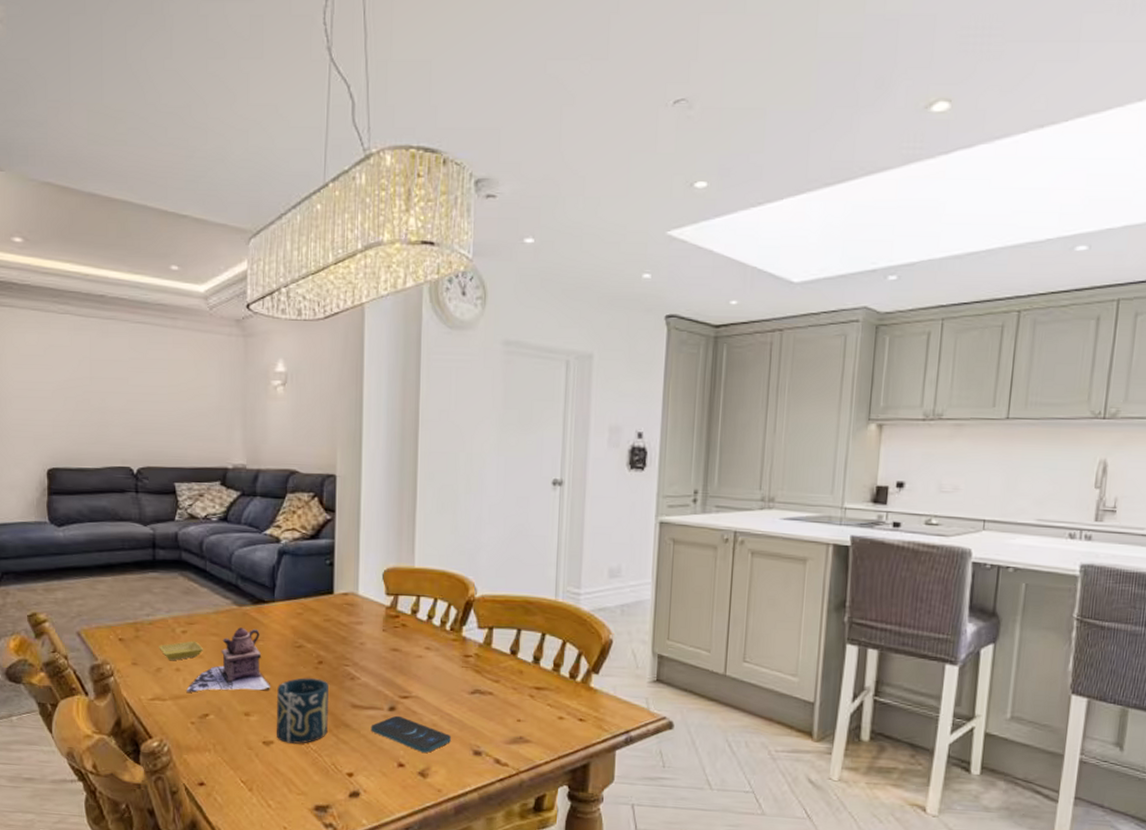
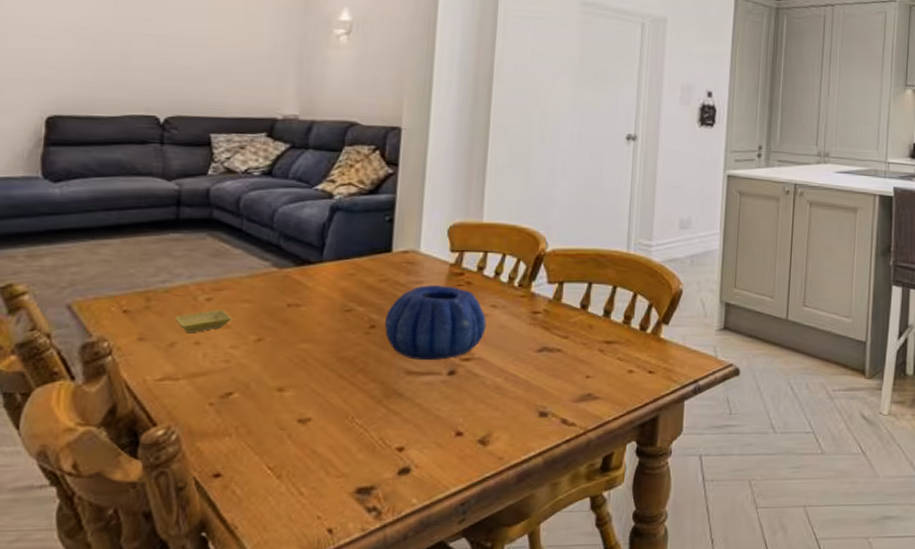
teapot: present [186,627,271,693] -> none [206,292,313,369]
cup: present [276,678,329,744] -> none [315,344,381,419]
decorative bowl: none [331,626,422,696] -> present [385,285,487,360]
smartphone: present [370,715,451,753] -> none [426,380,515,418]

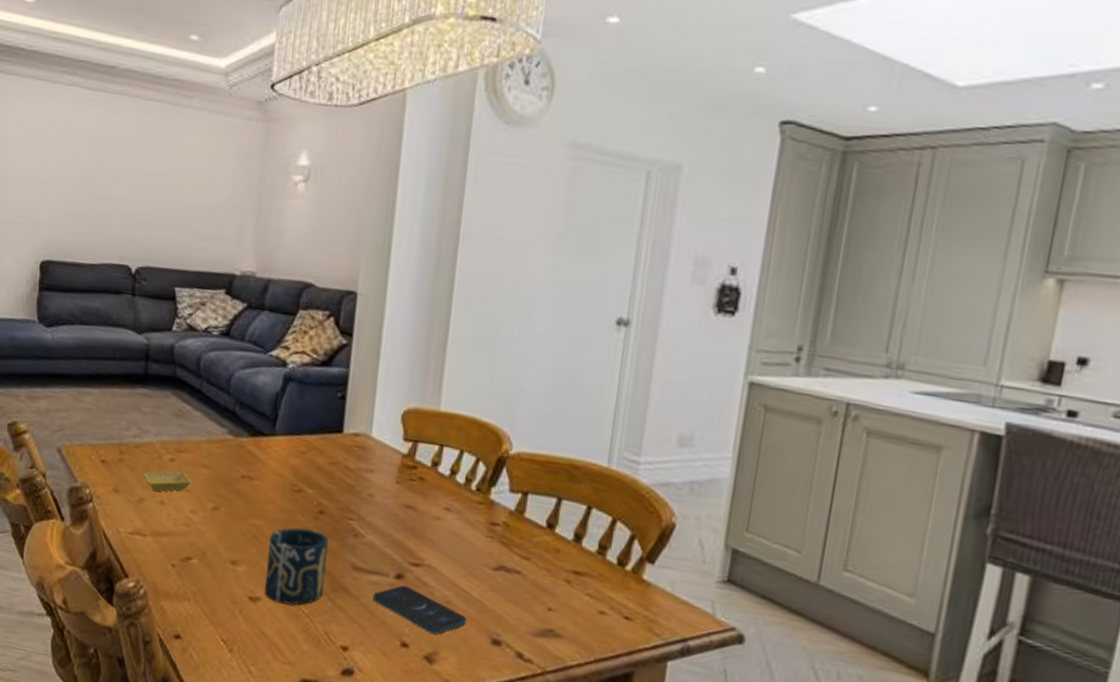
cup: none [315,344,381,419] -> present [265,527,329,605]
decorative bowl: present [385,285,487,360] -> none [333,474,439,561]
smartphone: none [426,380,515,418] -> present [372,585,466,634]

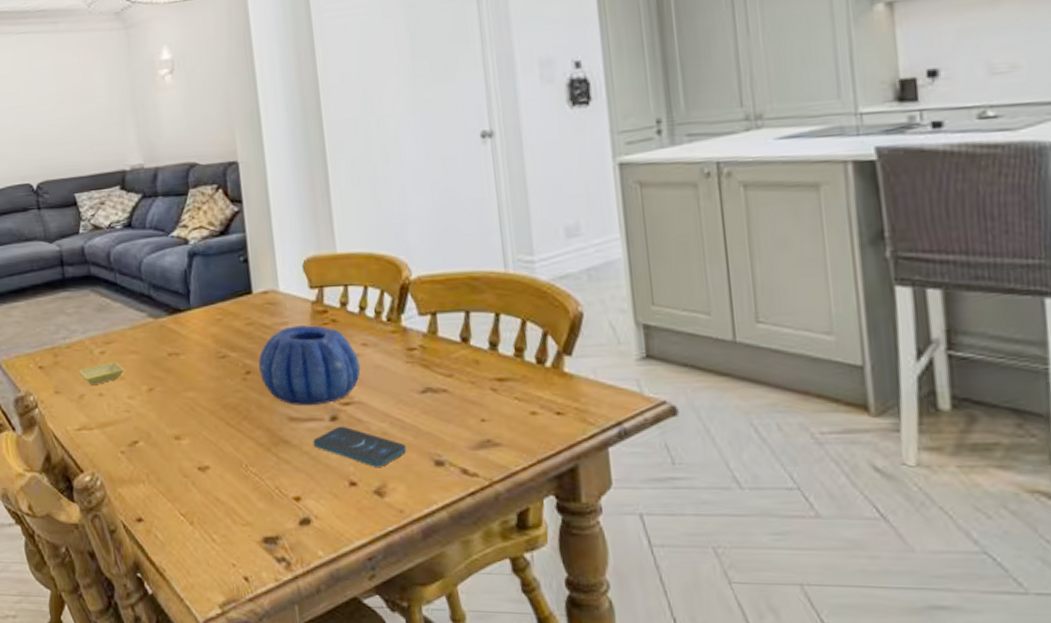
cup: present [265,527,329,605] -> none [206,391,266,467]
decorative bowl: none [333,474,439,561] -> present [258,325,361,405]

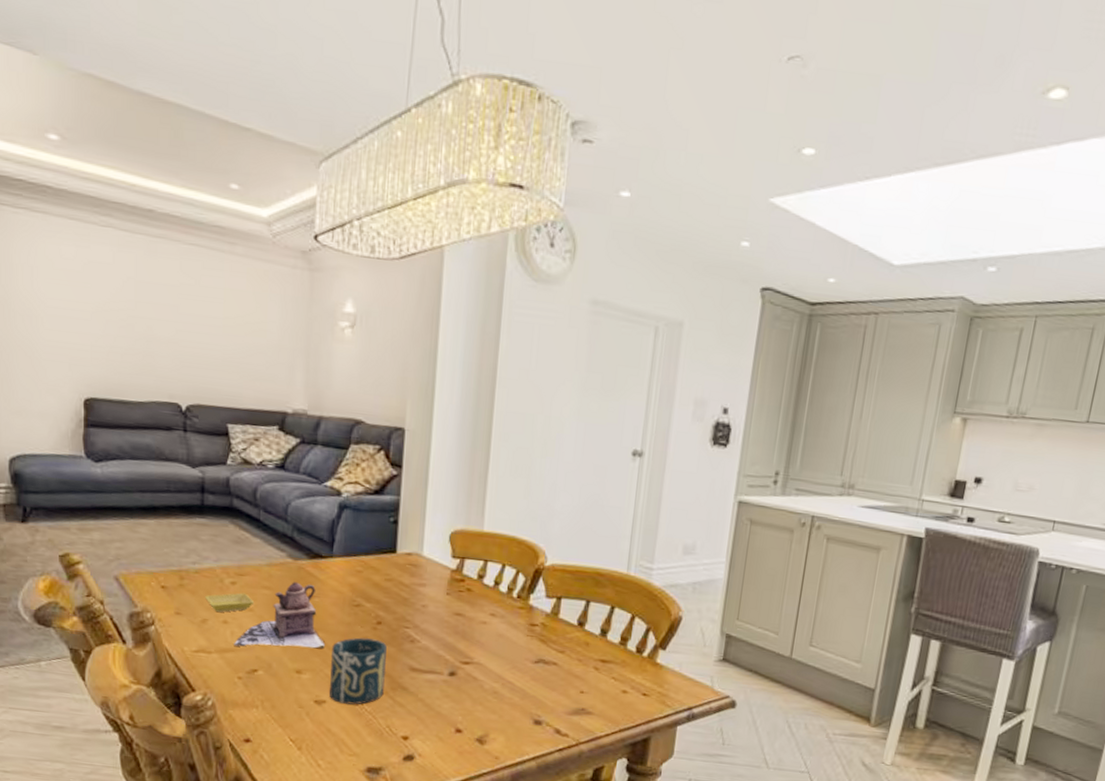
teapot: none [112,341,199,419] -> present [234,582,326,648]
cup: none [206,391,266,467] -> present [330,637,387,705]
decorative bowl: present [258,325,361,405] -> none [390,588,486,661]
smartphone: present [312,426,406,467] -> none [429,681,512,720]

